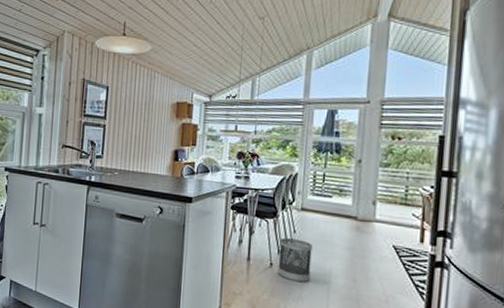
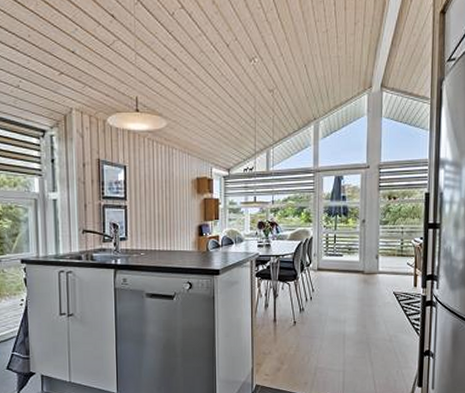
wastebasket: present [277,238,312,283] -> none [301,297,329,335]

